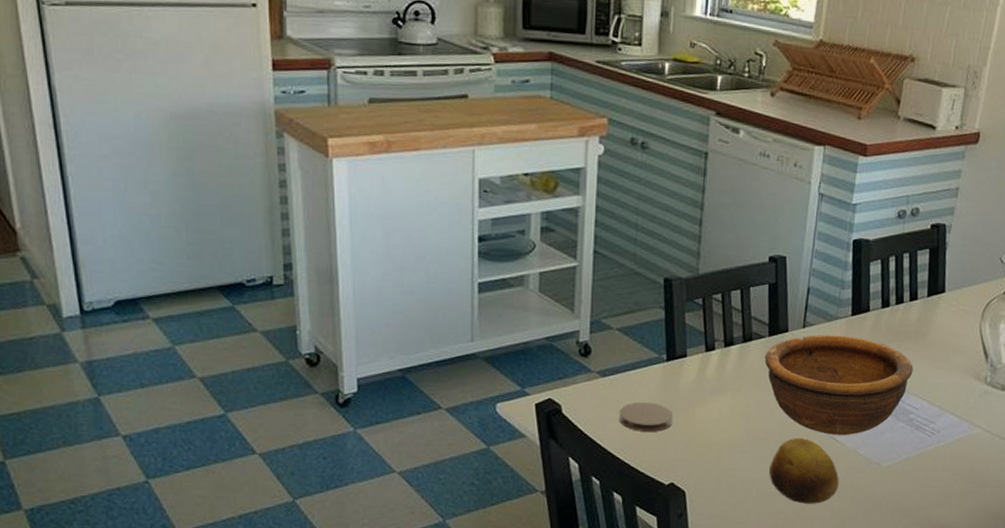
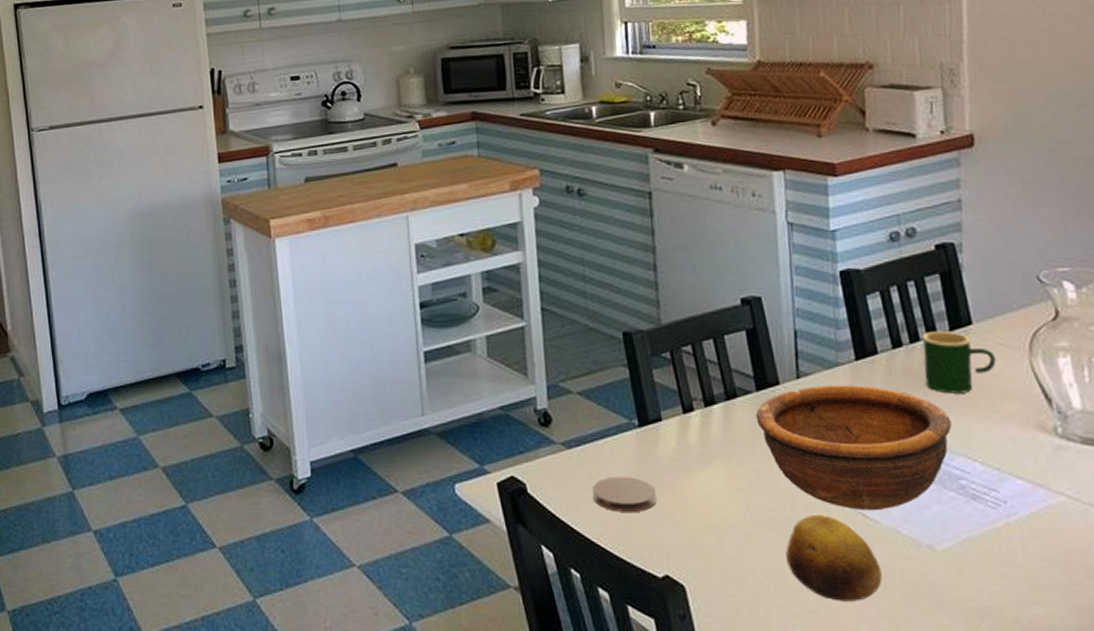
mug: none [901,295,956,347] -> present [922,330,996,394]

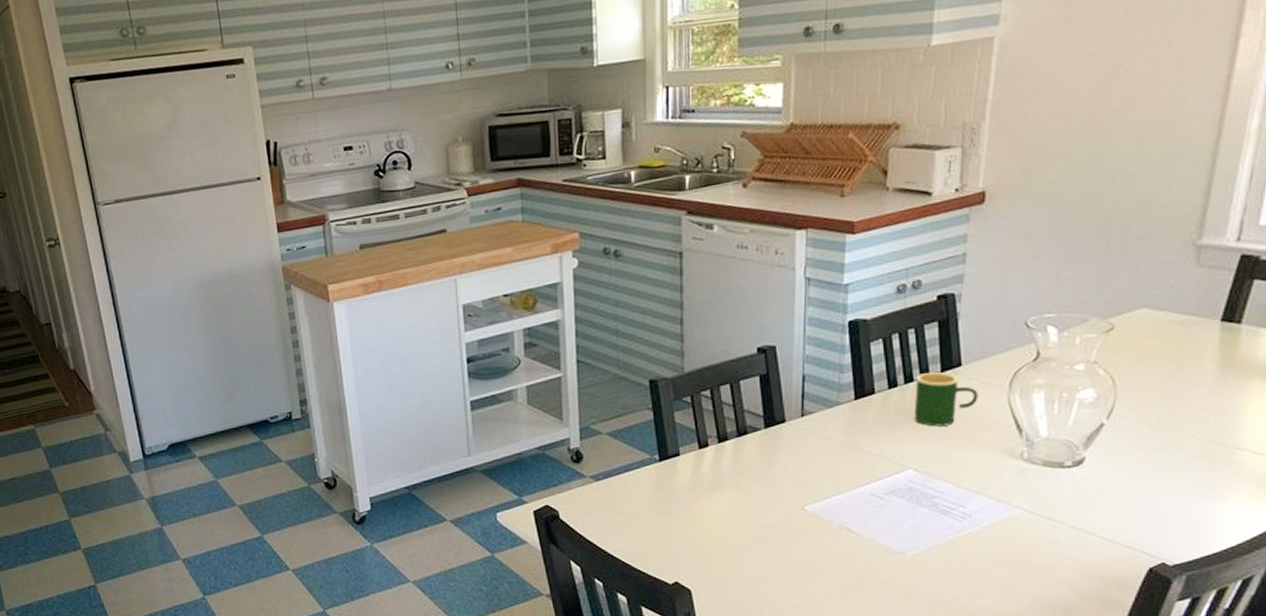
coaster: present [592,477,657,512] -> none [616,503,672,532]
bowl: present [755,385,952,511] -> none [762,421,932,526]
fruit: present [786,515,882,601] -> none [779,530,858,599]

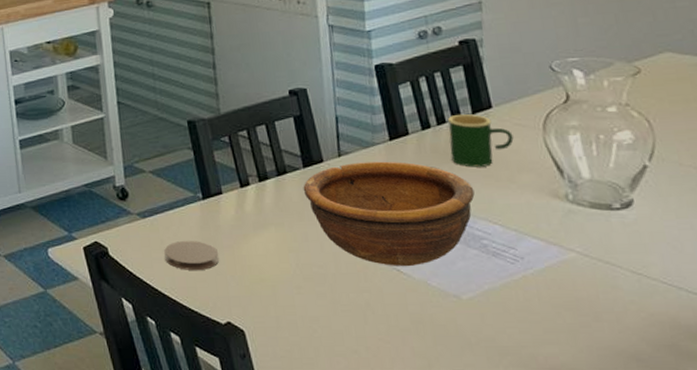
coaster: none [616,503,672,532] -> present [164,241,219,270]
bowl: none [762,421,932,526] -> present [303,161,475,267]

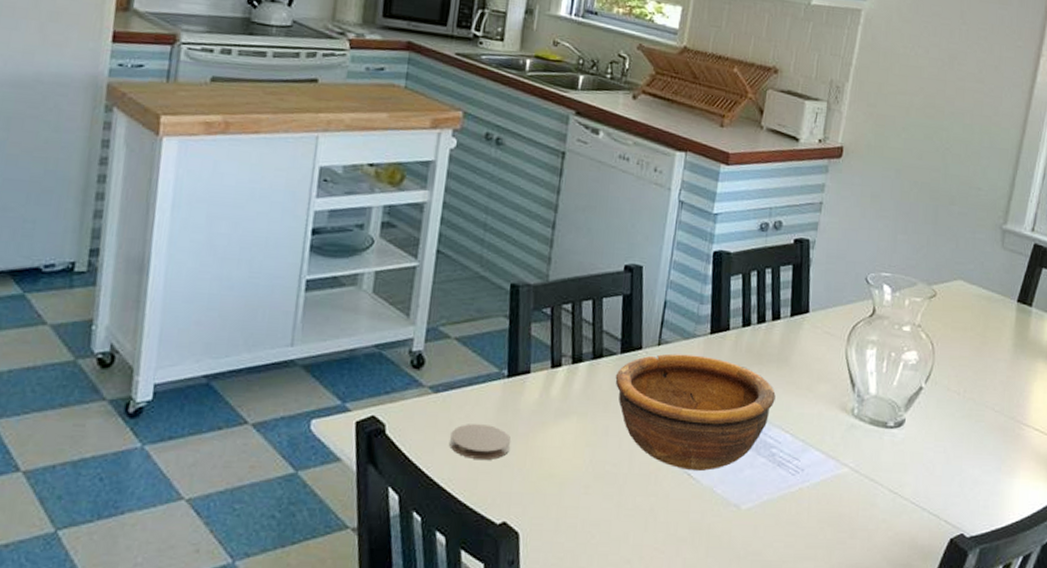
mug: present [448,114,514,167] -> none [762,314,821,373]

